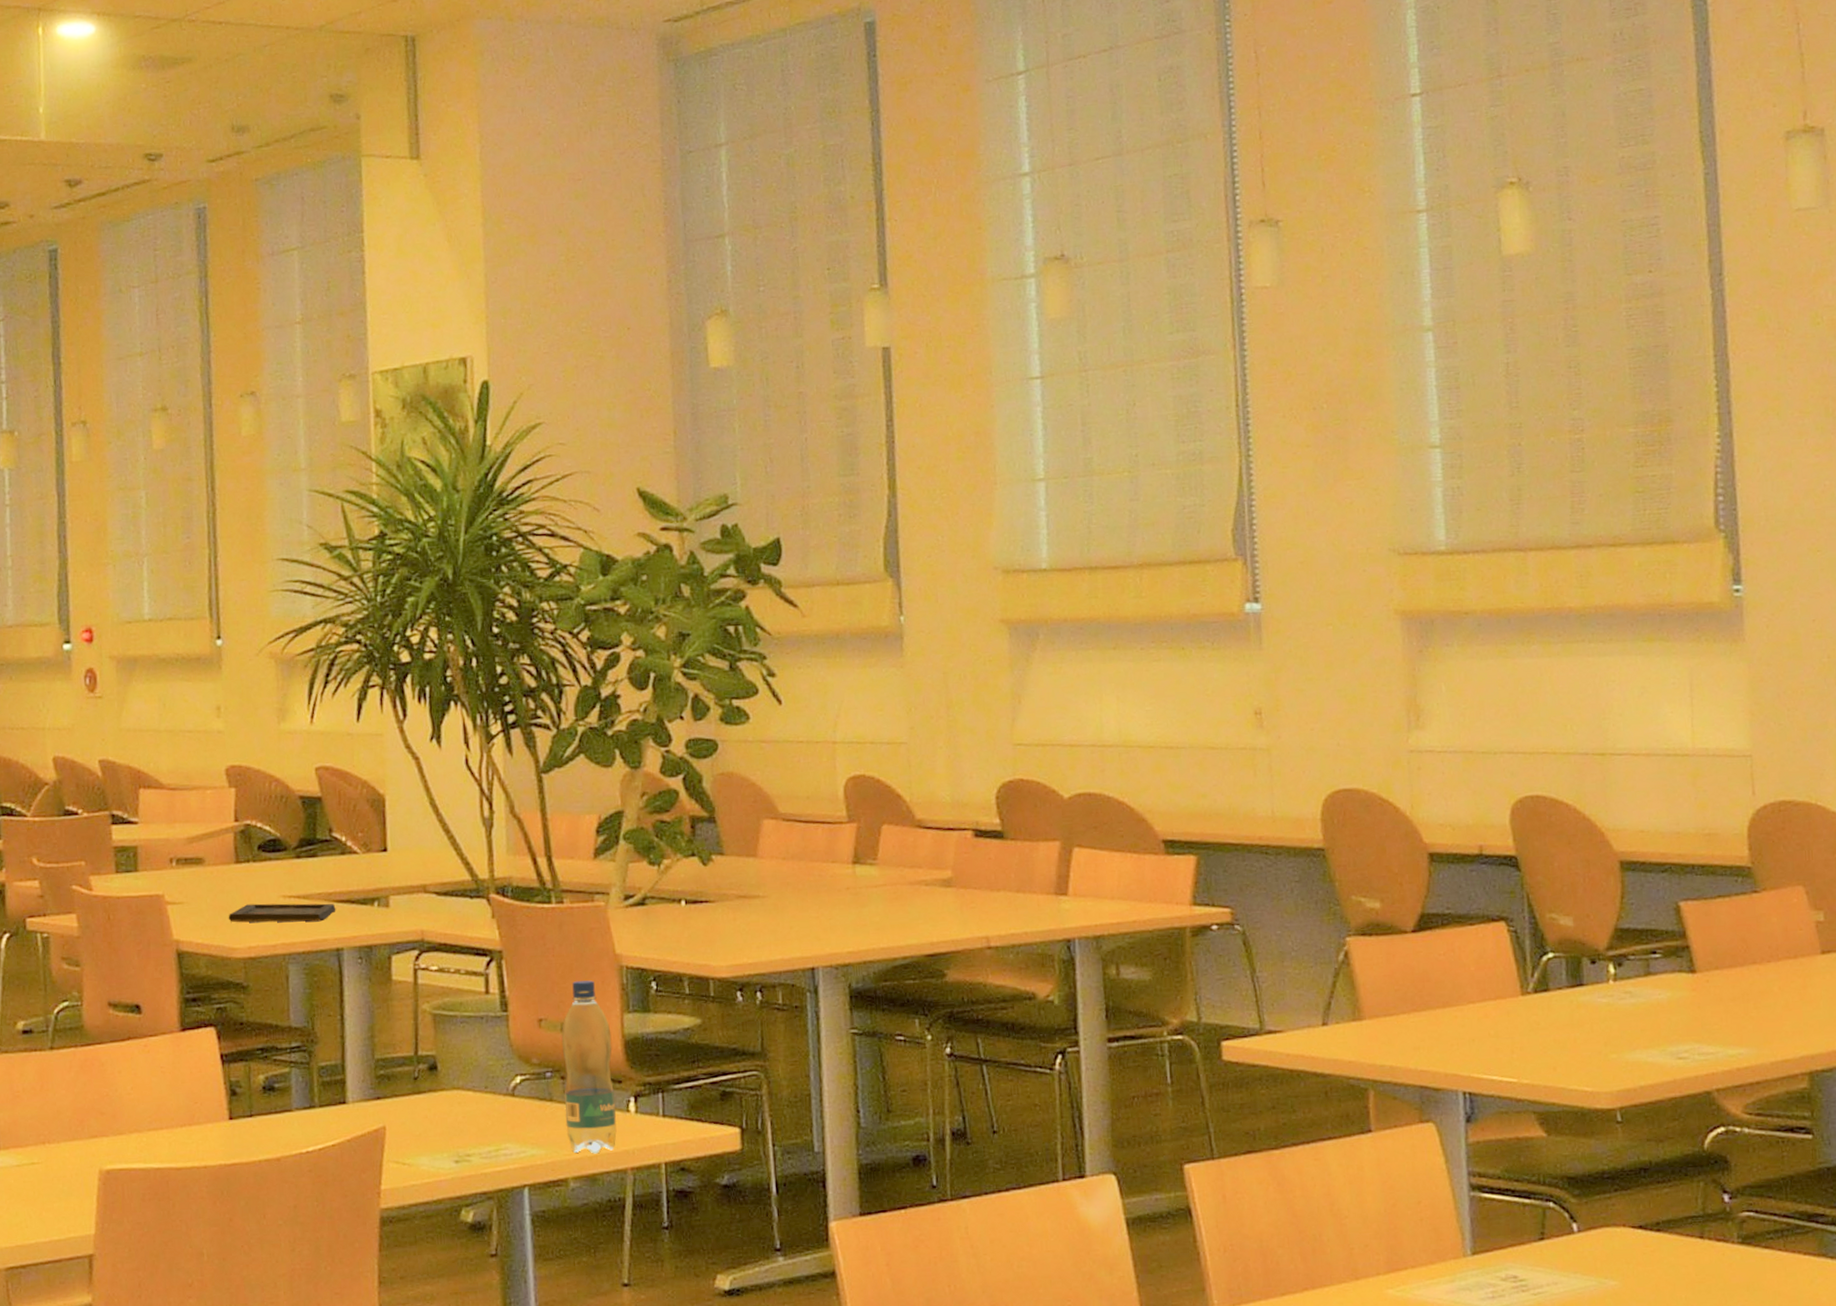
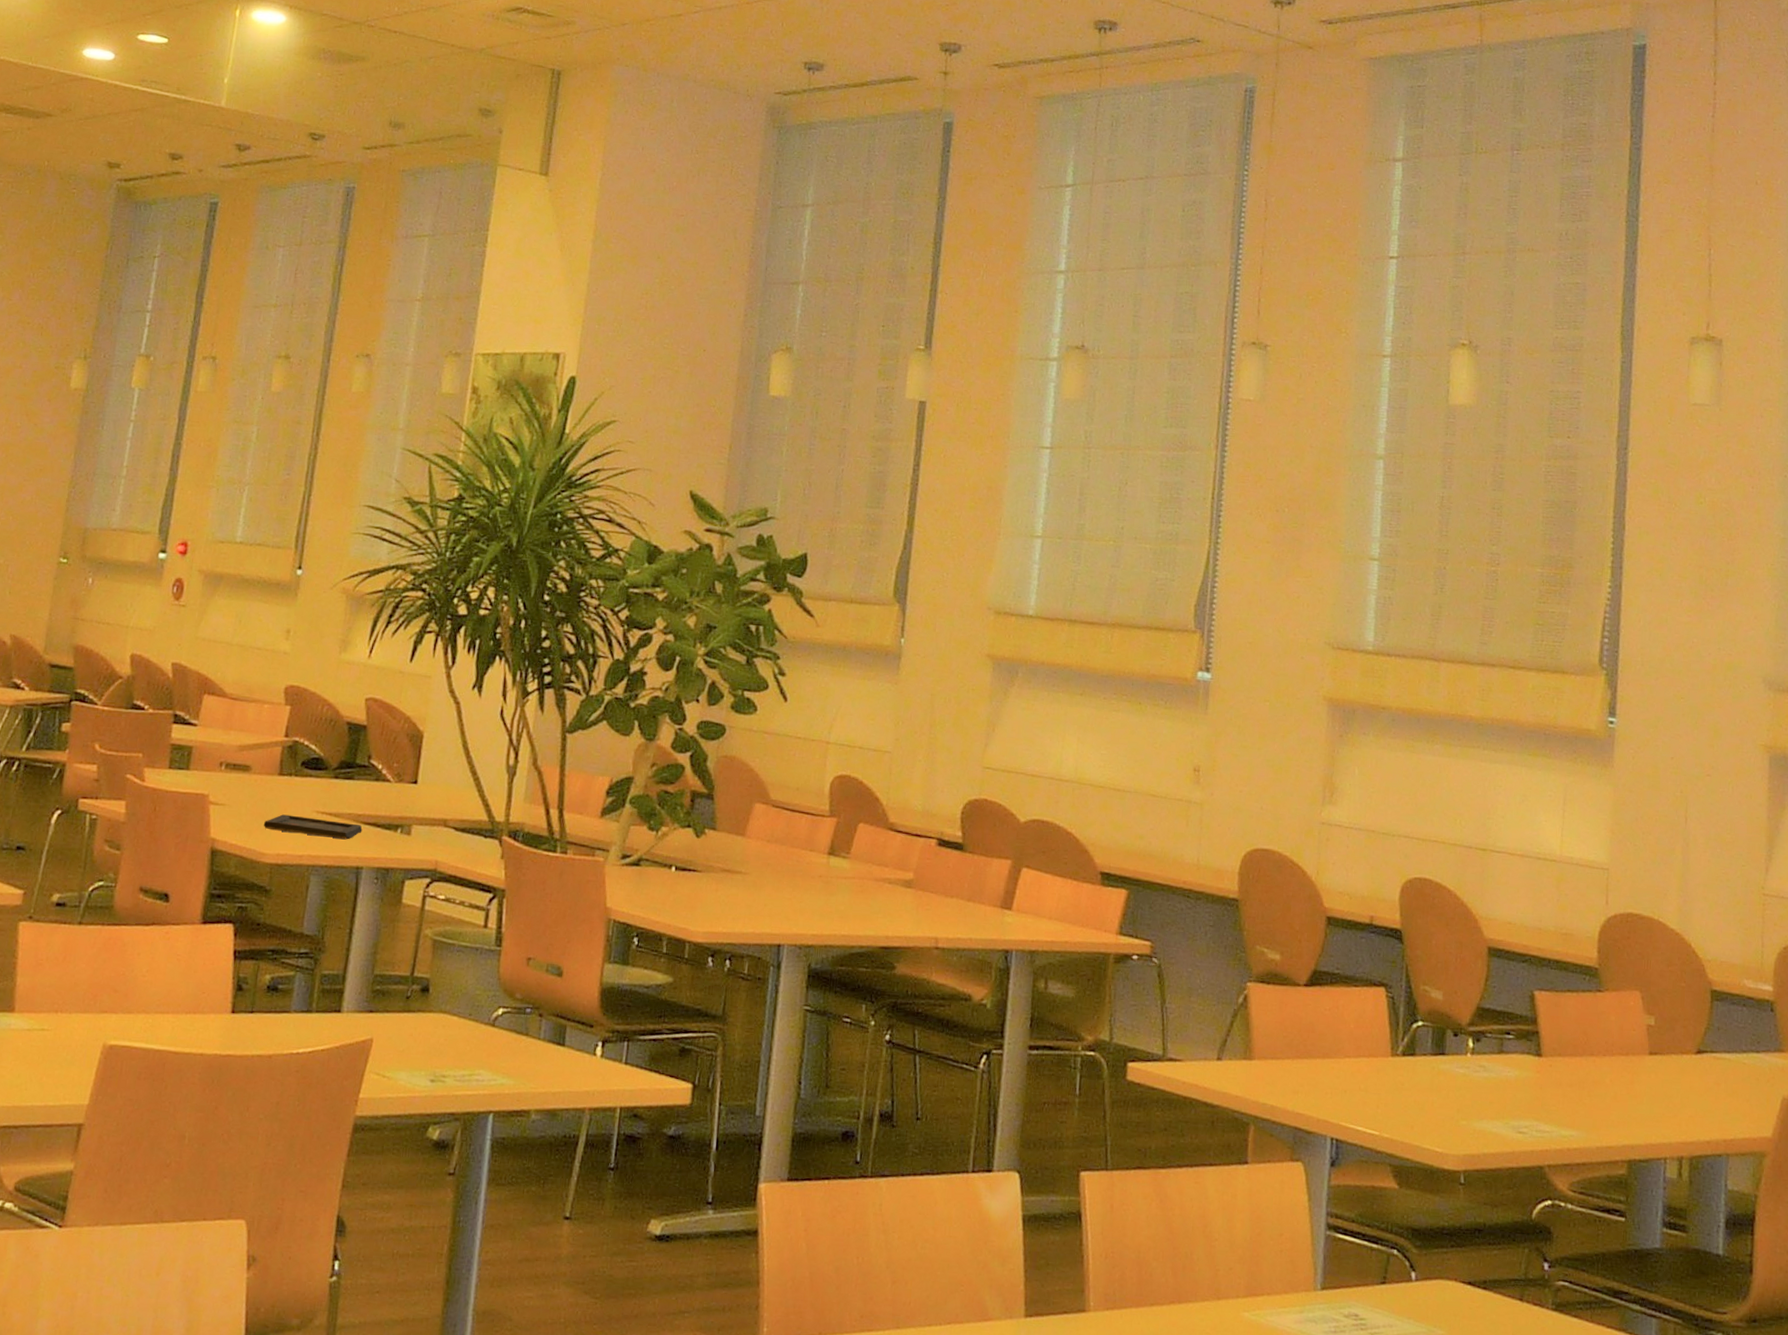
bottle: present [561,980,617,1154] -> none [536,927,591,1091]

